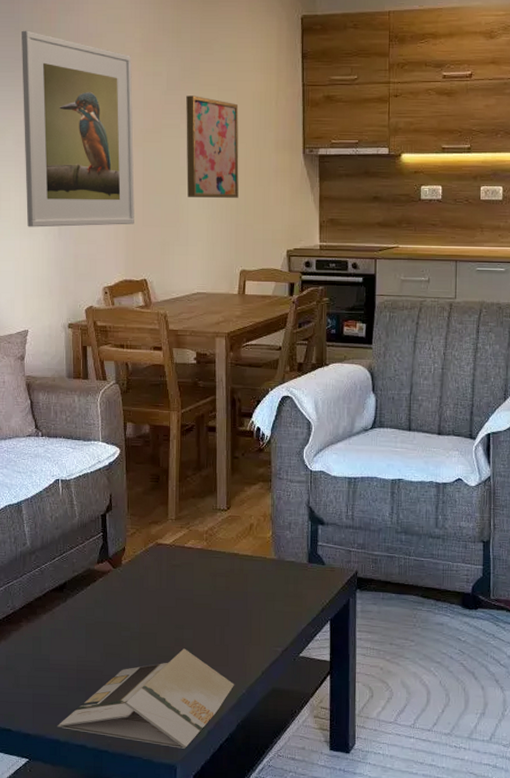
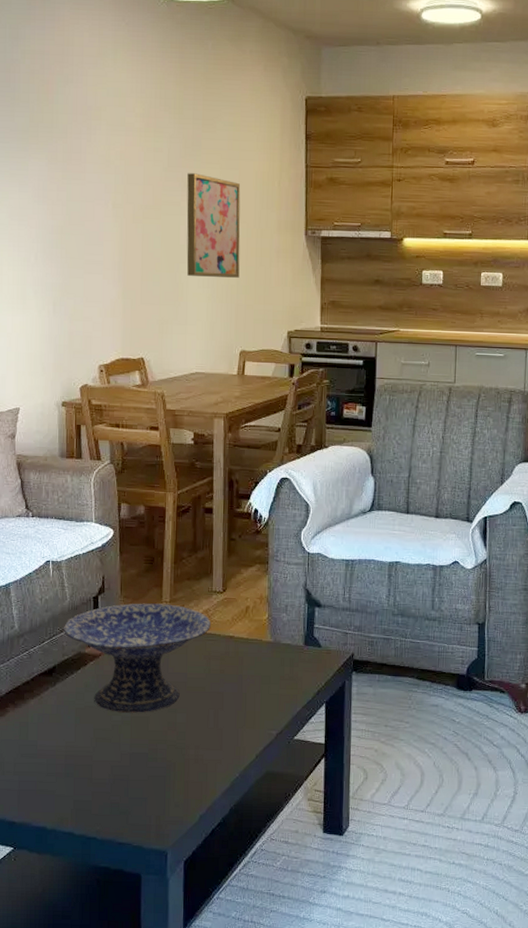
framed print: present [22,30,135,228] -> none [17,100,133,303]
brochure: present [57,648,235,749] -> none [44,732,228,834]
decorative bowl: none [72,520,216,629] -> present [63,603,211,713]

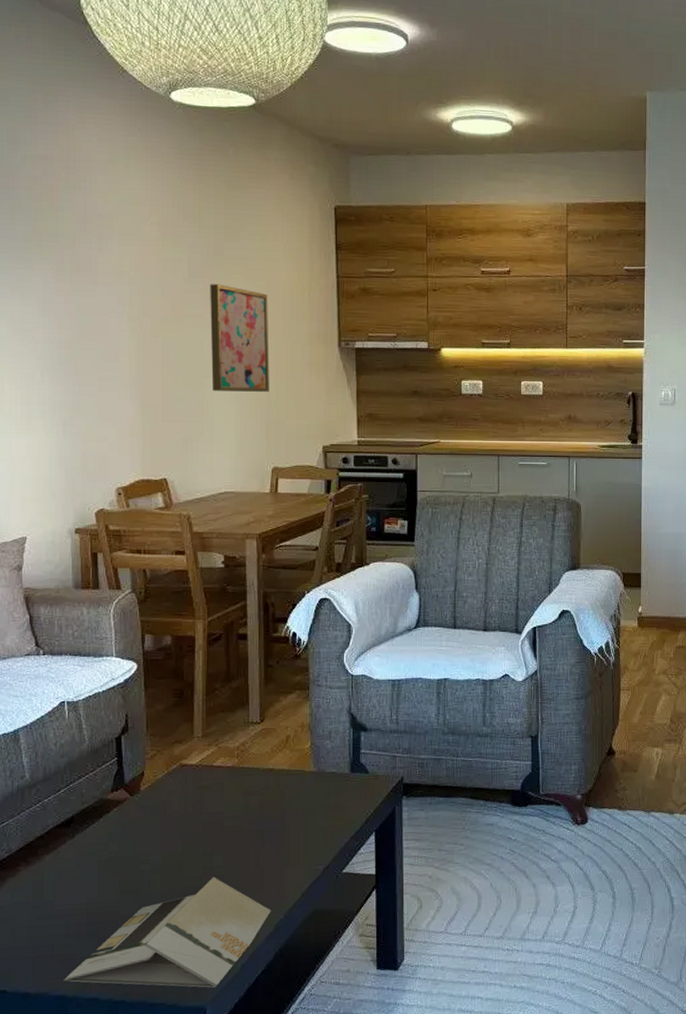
brochure: none [44,732,228,834] -> present [64,877,272,988]
decorative bowl: present [63,603,211,713] -> none [81,739,248,861]

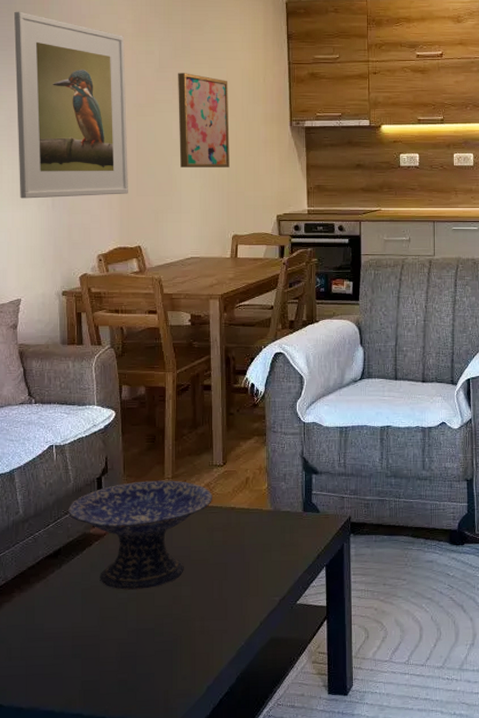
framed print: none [18,208,152,423] -> present [14,11,128,199]
brochure: present [64,877,272,988] -> none [52,605,234,707]
decorative bowl: none [81,739,248,861] -> present [67,480,212,590]

